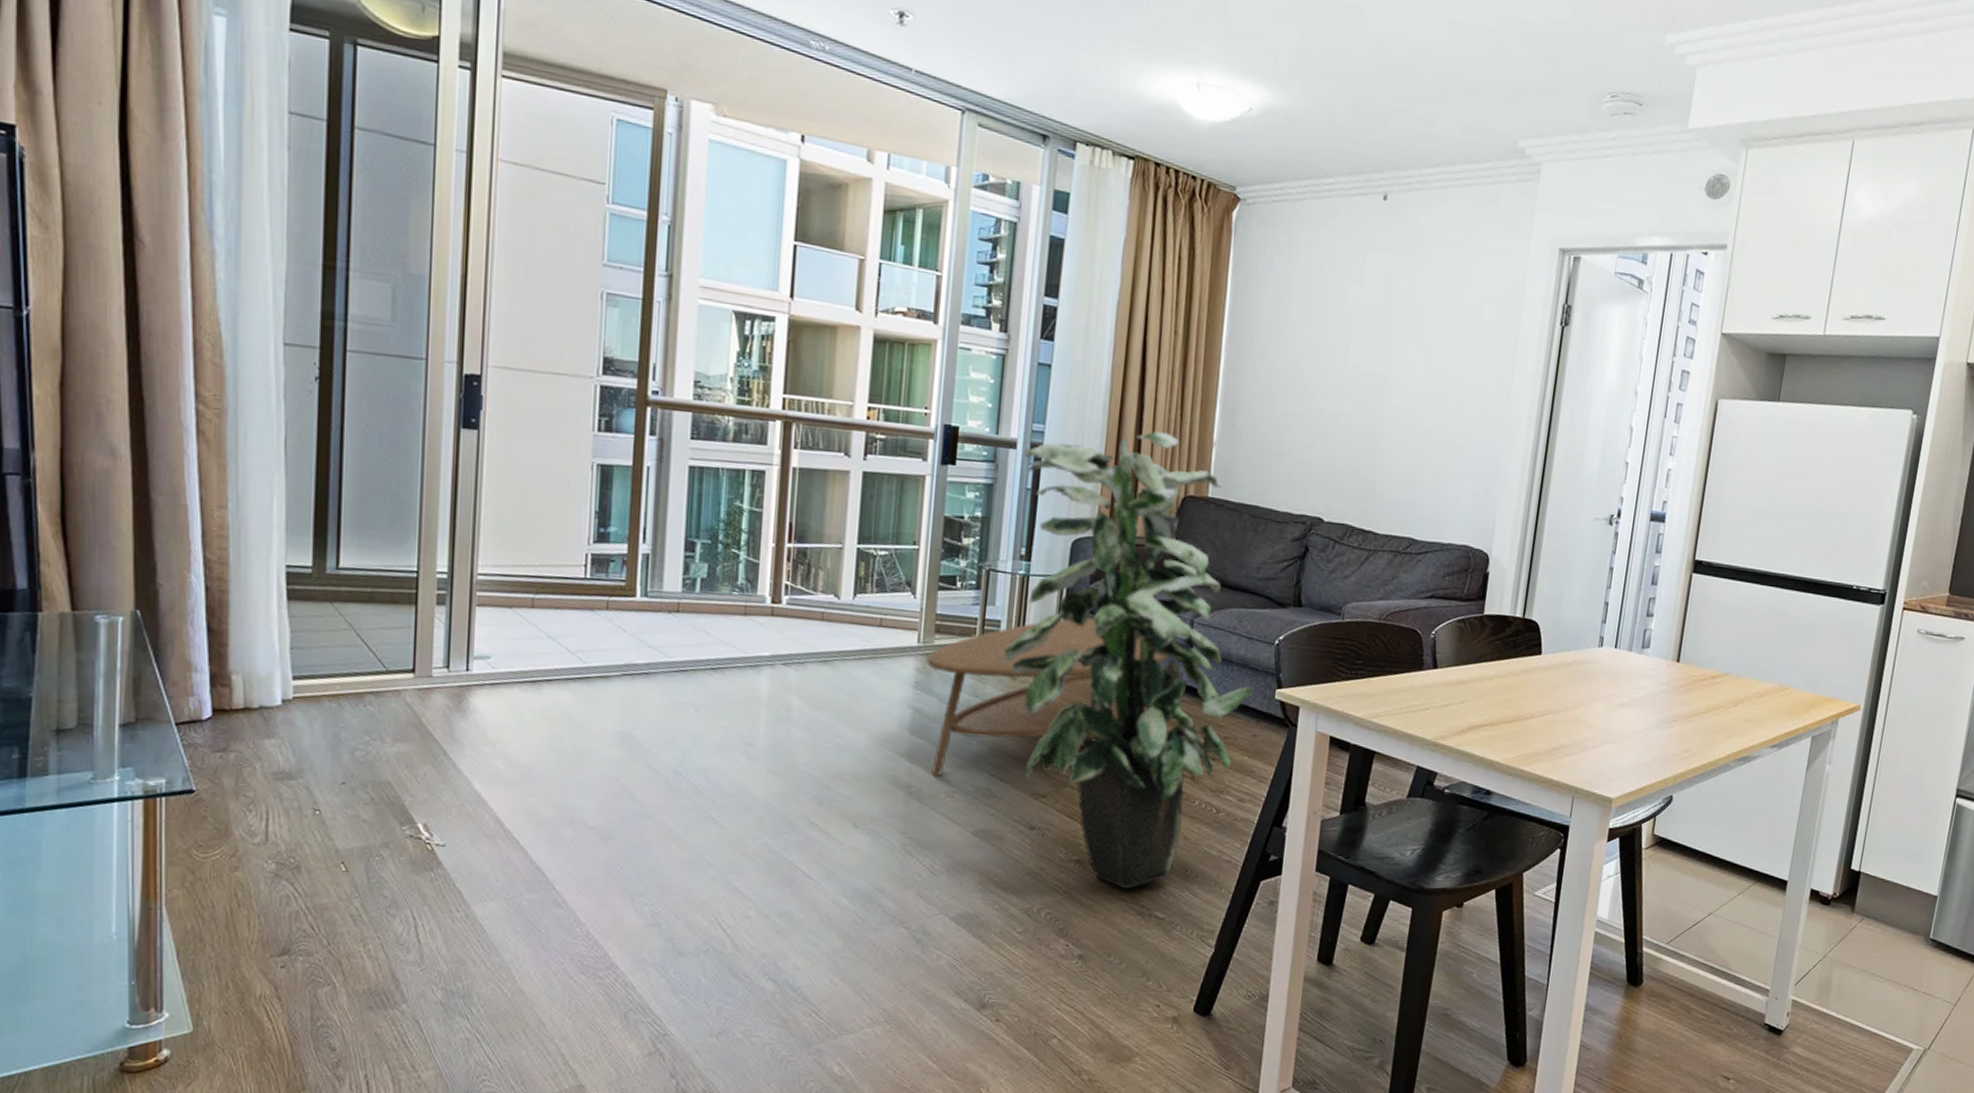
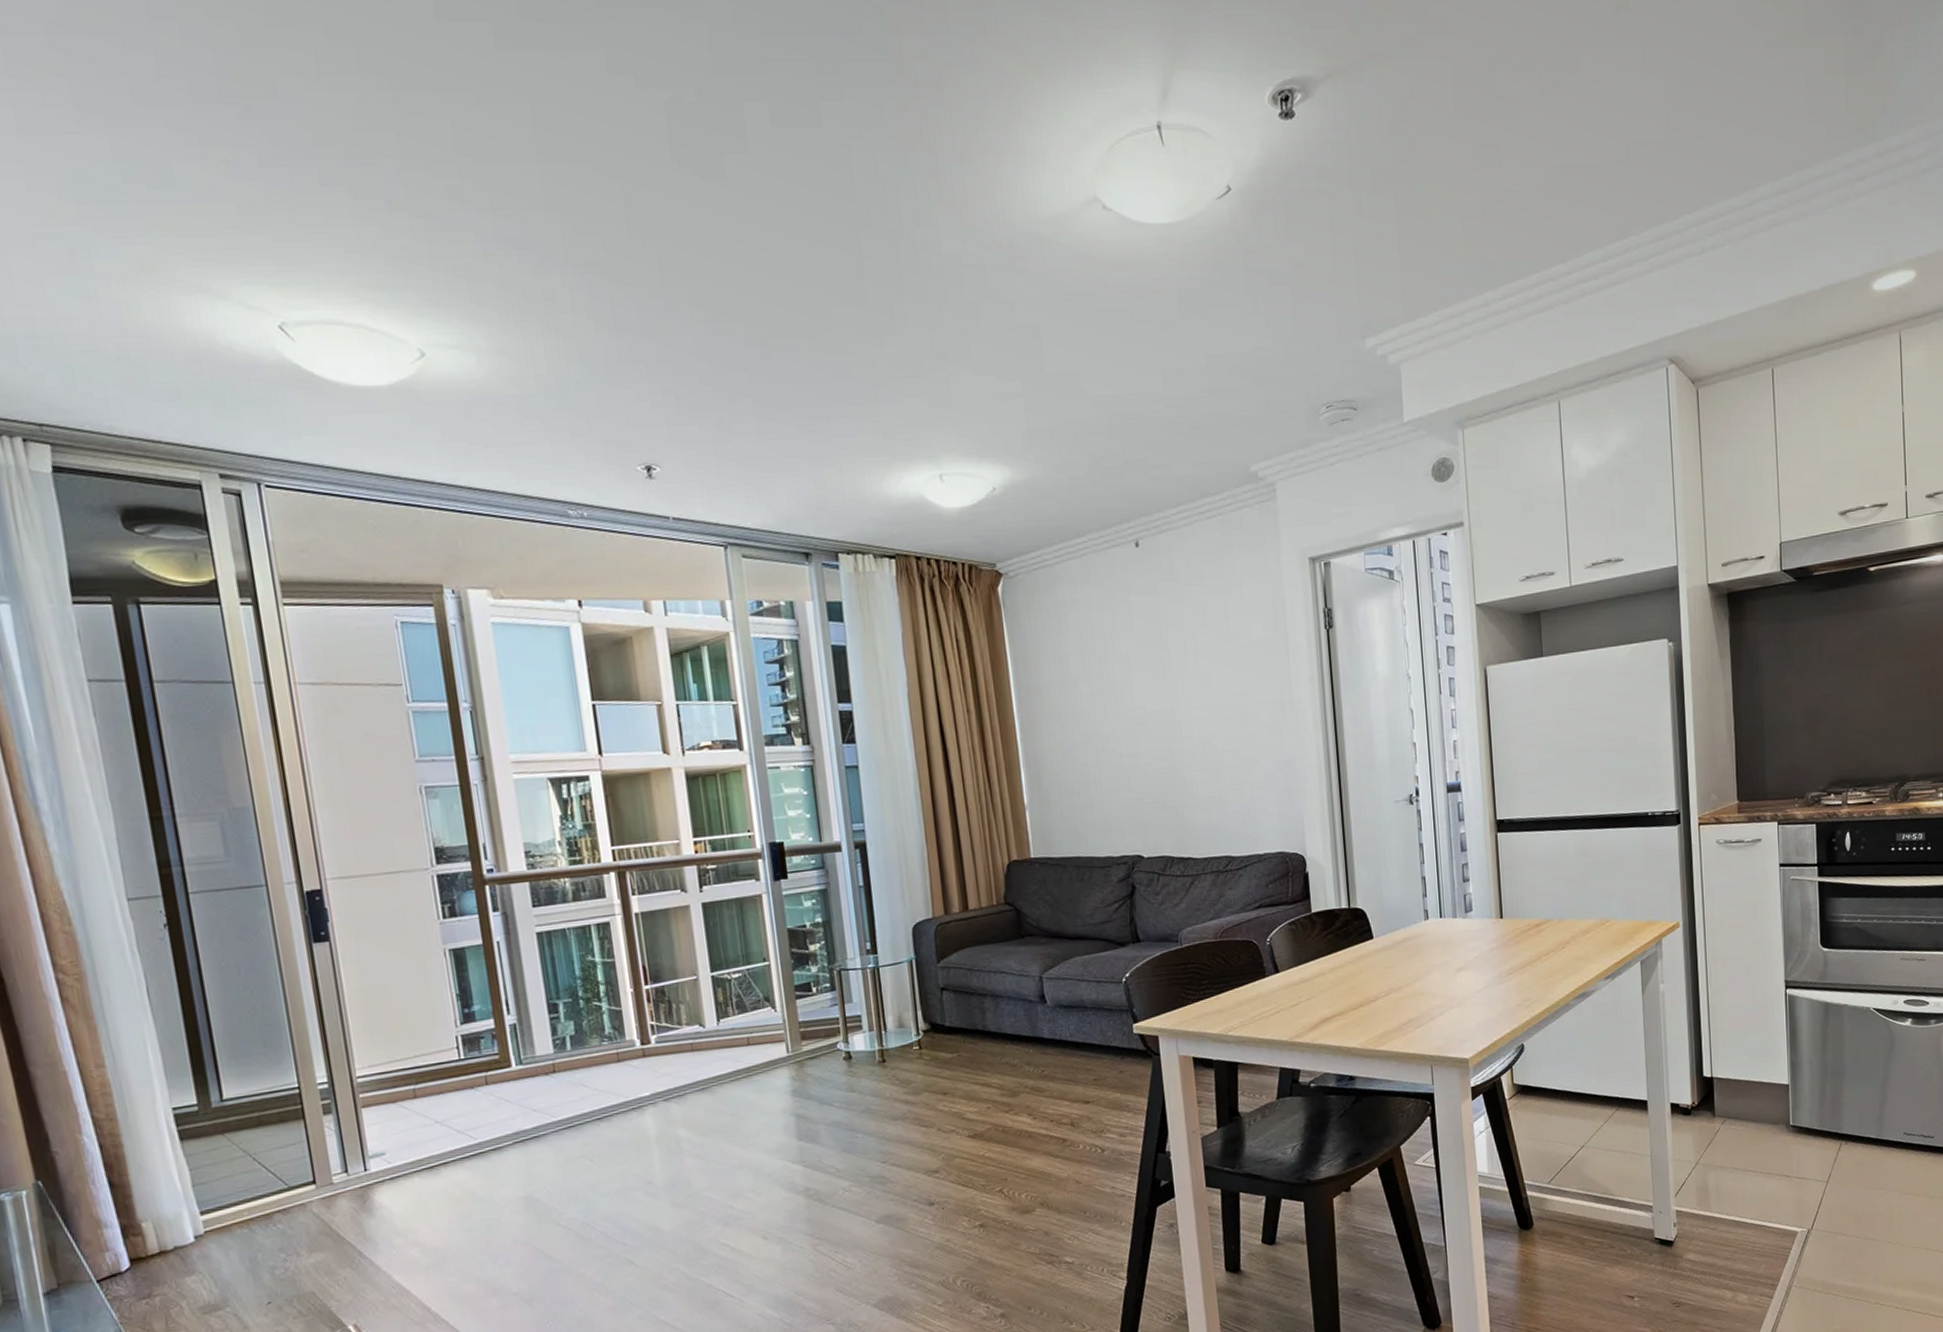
coffee table: present [927,617,1168,777] -> none [799,994,1025,1176]
indoor plant: present [1004,431,1255,889] -> none [850,806,1113,1242]

